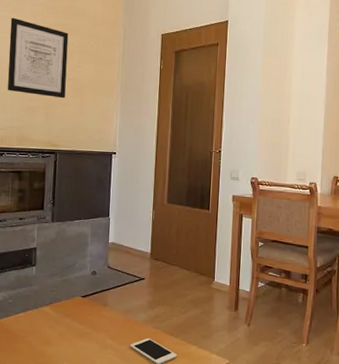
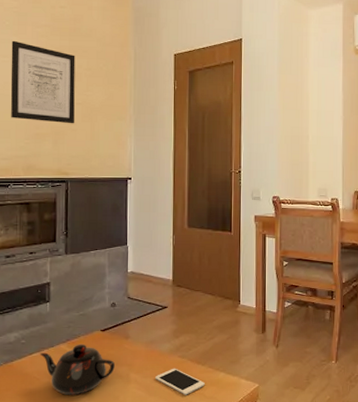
teapot: none [25,307,93,356] -> present [41,344,115,396]

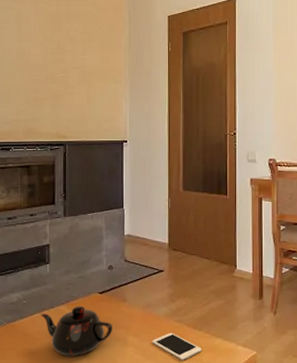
wall art: present [10,40,75,124] -> none [11,7,72,88]

